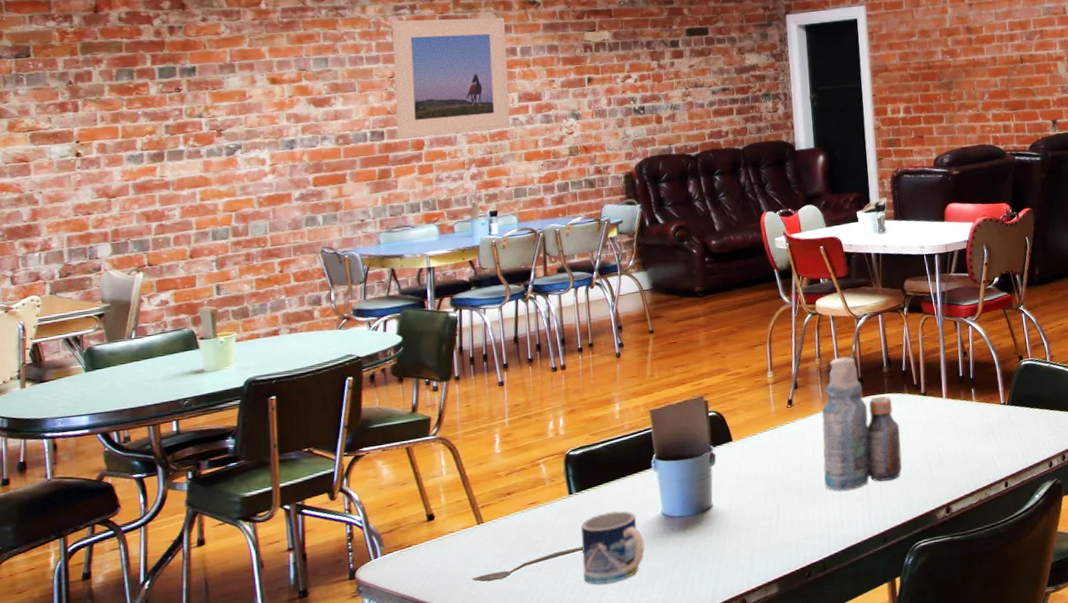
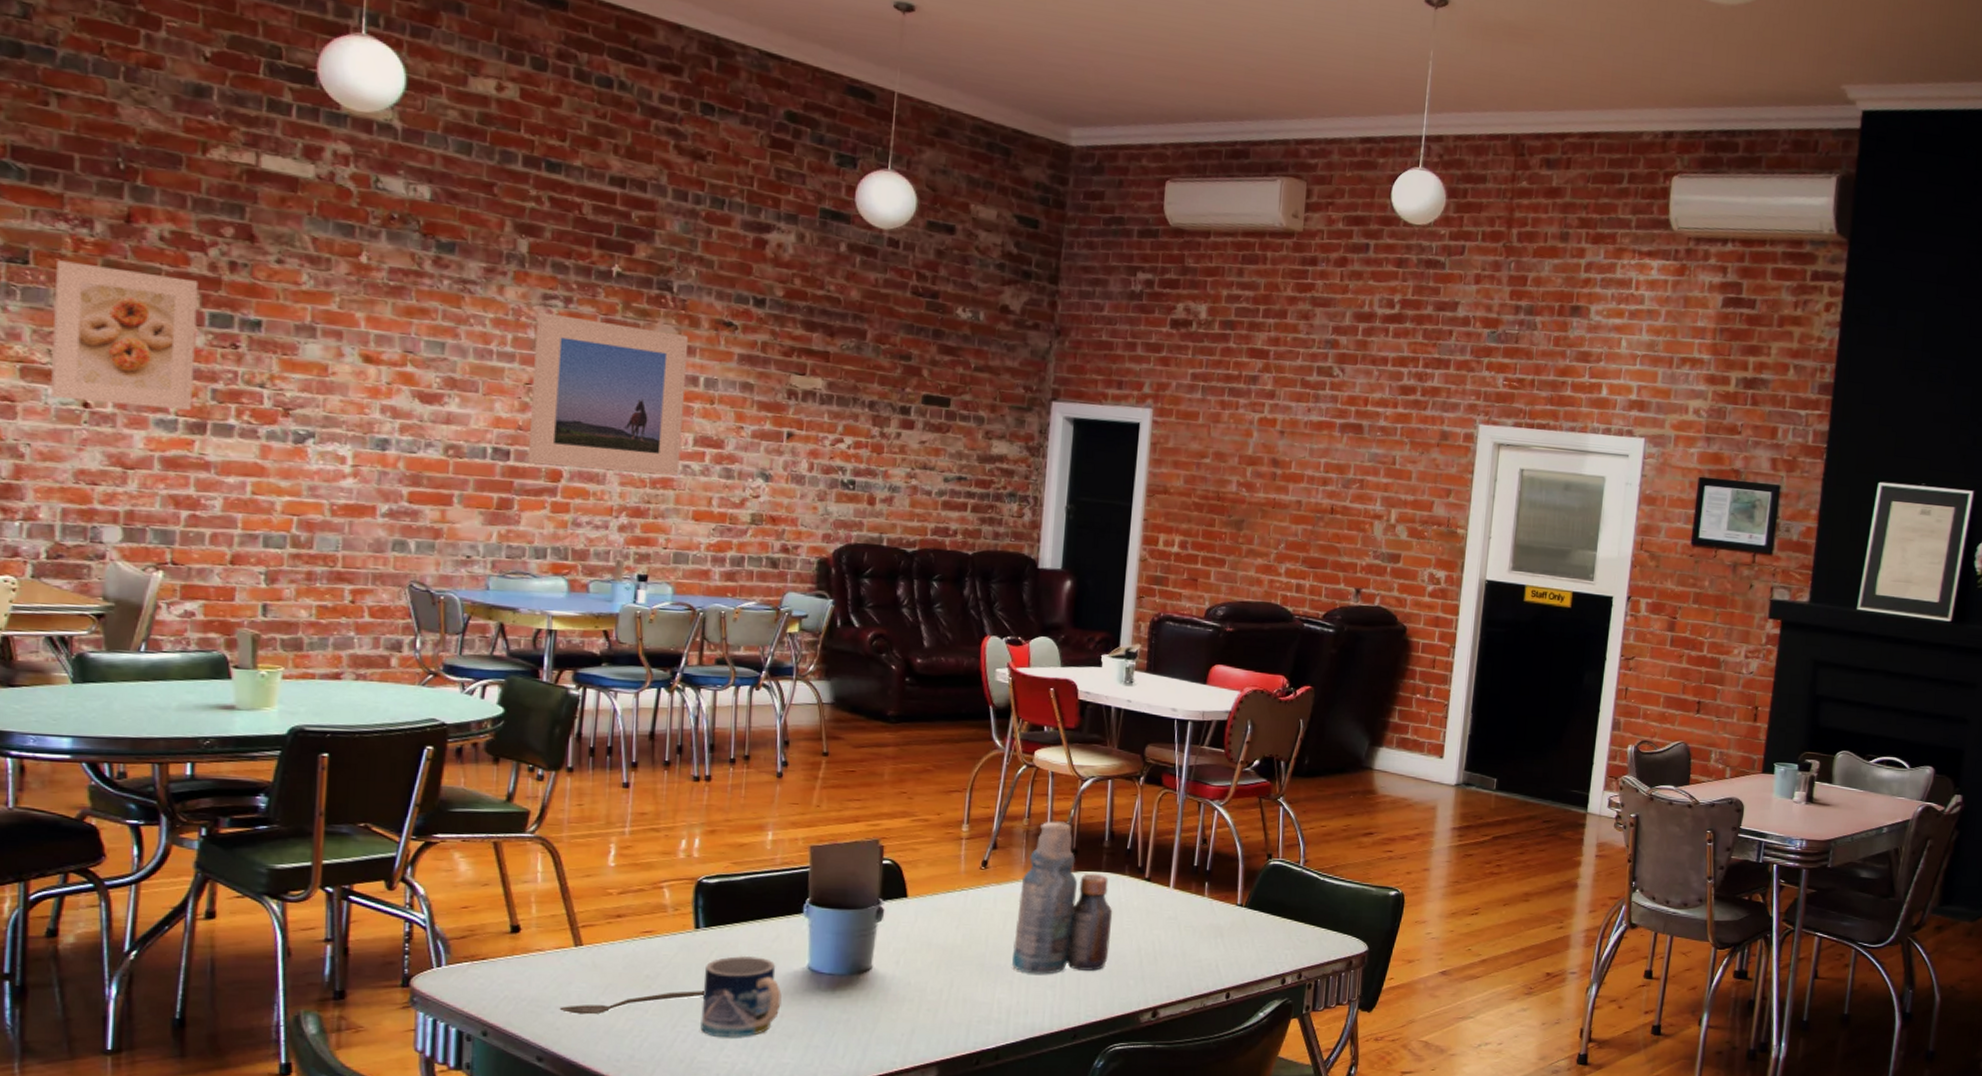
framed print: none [49,46,153,154] -> present [51,260,199,410]

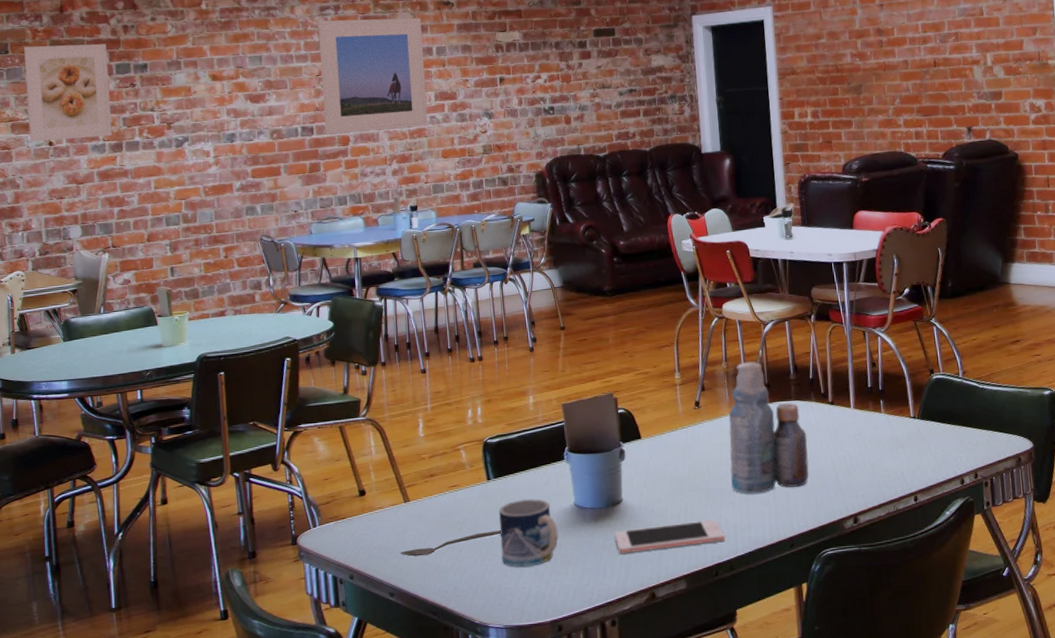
cell phone: none [855,999,995,1031] -> present [615,519,725,554]

